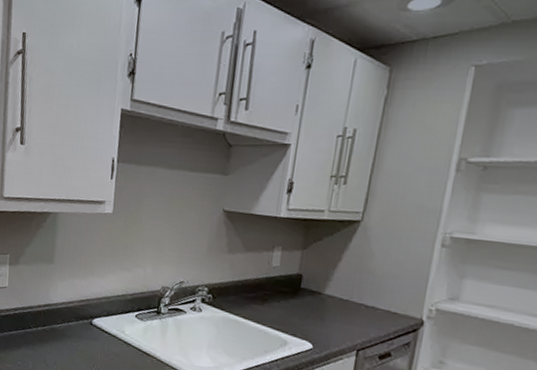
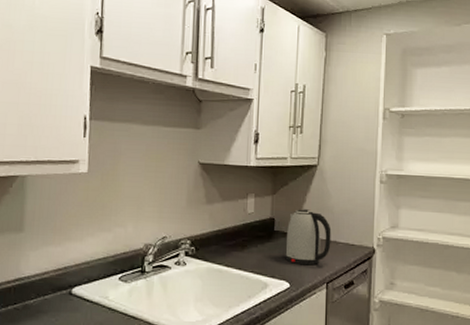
kettle: none [310,267,370,329] -> present [285,209,331,266]

